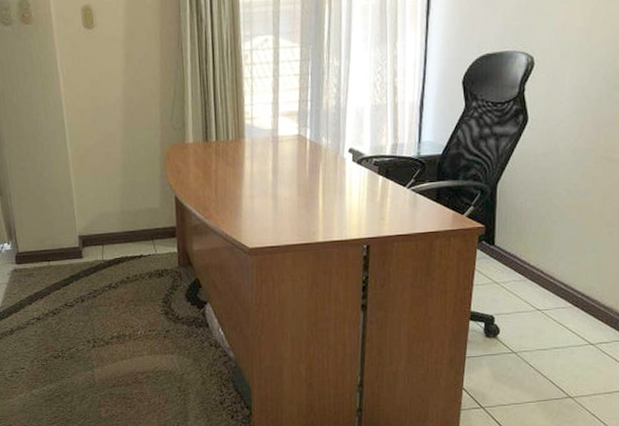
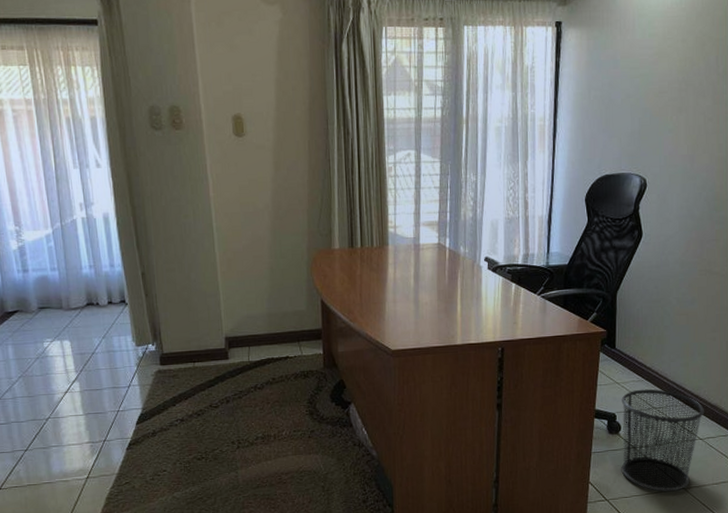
waste bin: none [499,289,598,400] -> present [621,389,705,492]

